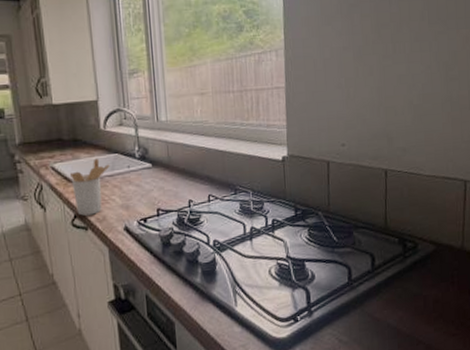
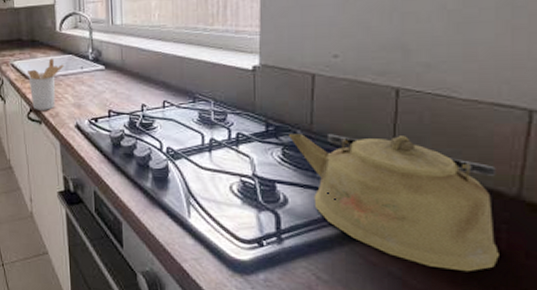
kettle: none [313,208,454,314] -> present [289,134,499,272]

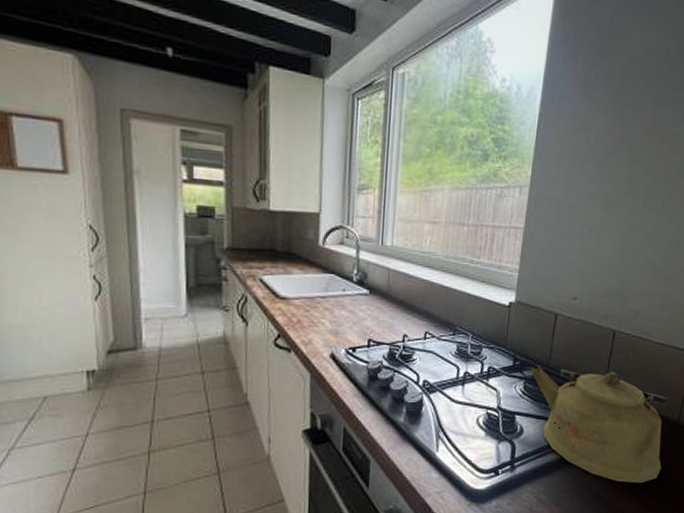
utensil holder: present [27,58,64,110] -> none [278,276,324,336]

